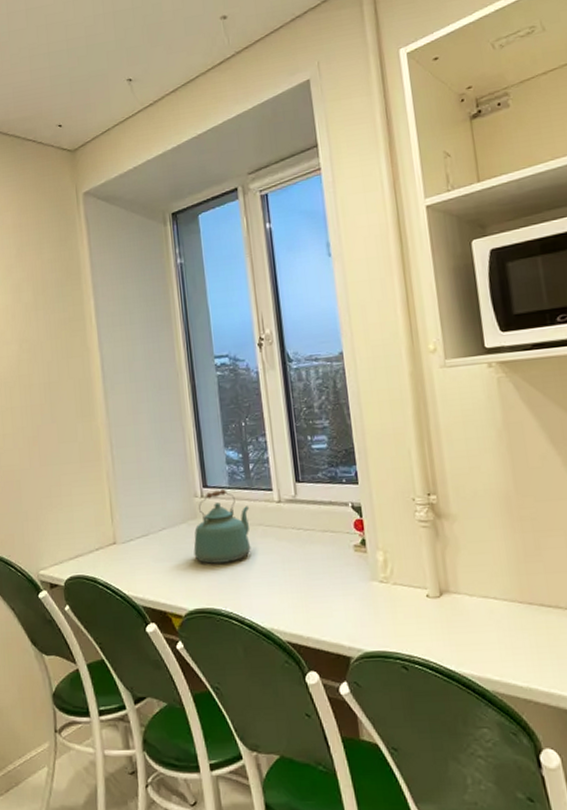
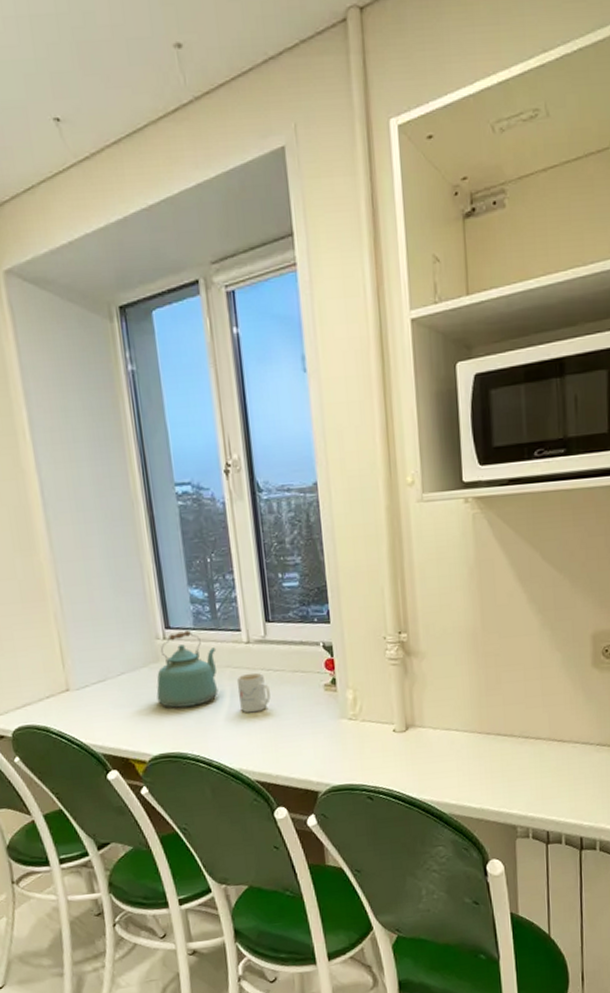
mug: none [268,531,301,572] -> present [236,672,271,713]

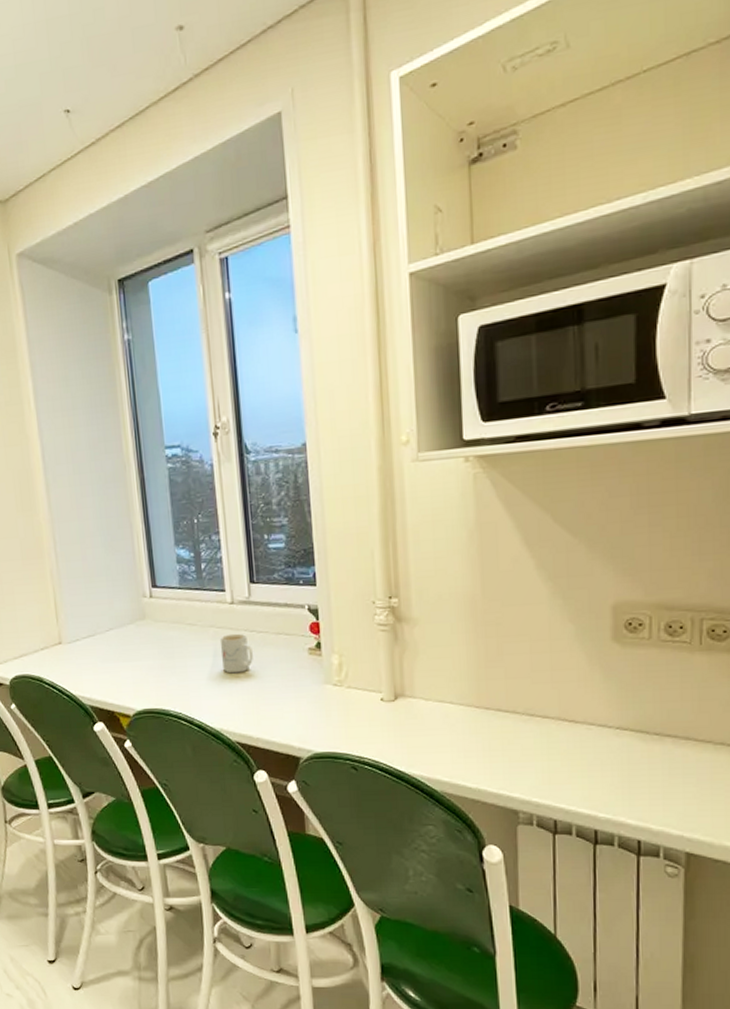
kettle: present [156,629,218,708] -> none [142,589,202,665]

